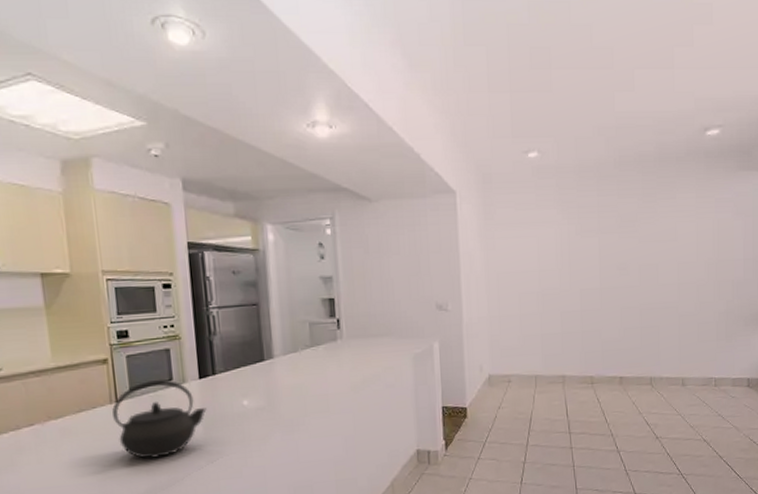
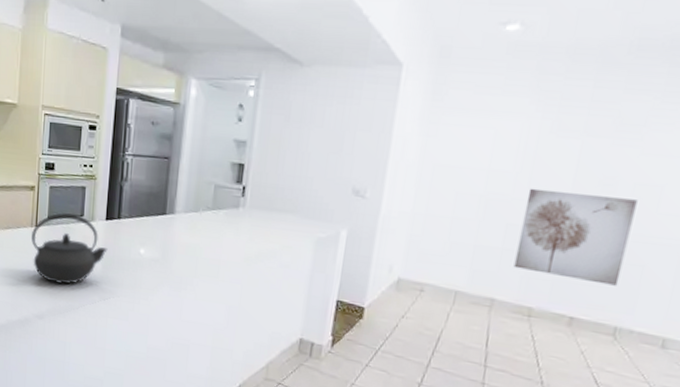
wall art: none [571,277,645,347] -> present [513,188,638,286]

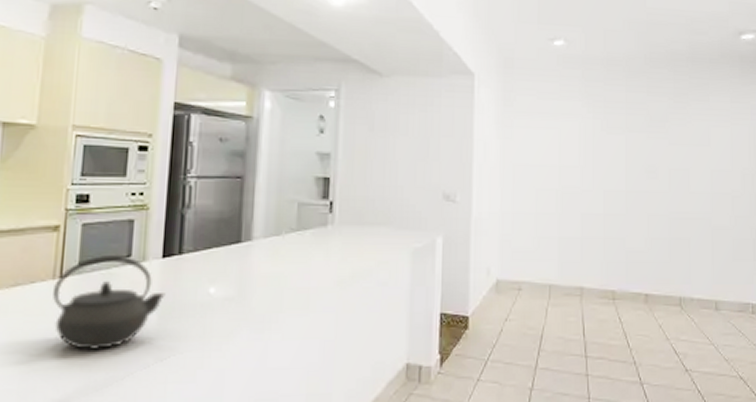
wall art: present [513,188,638,286] -> none [593,179,675,260]

